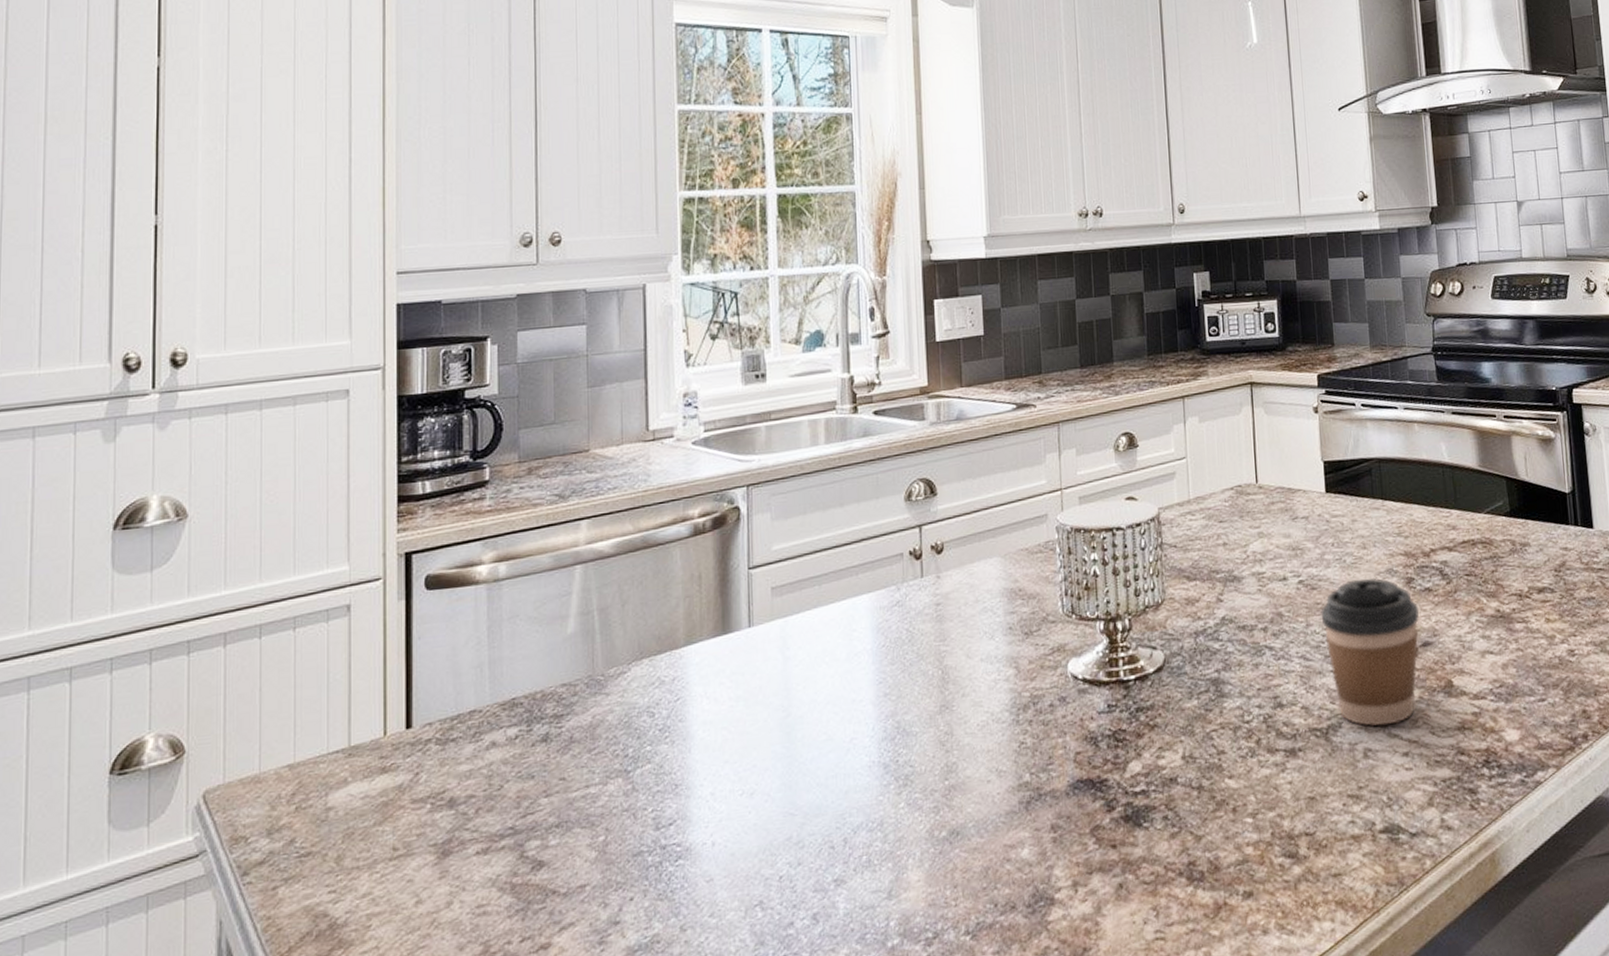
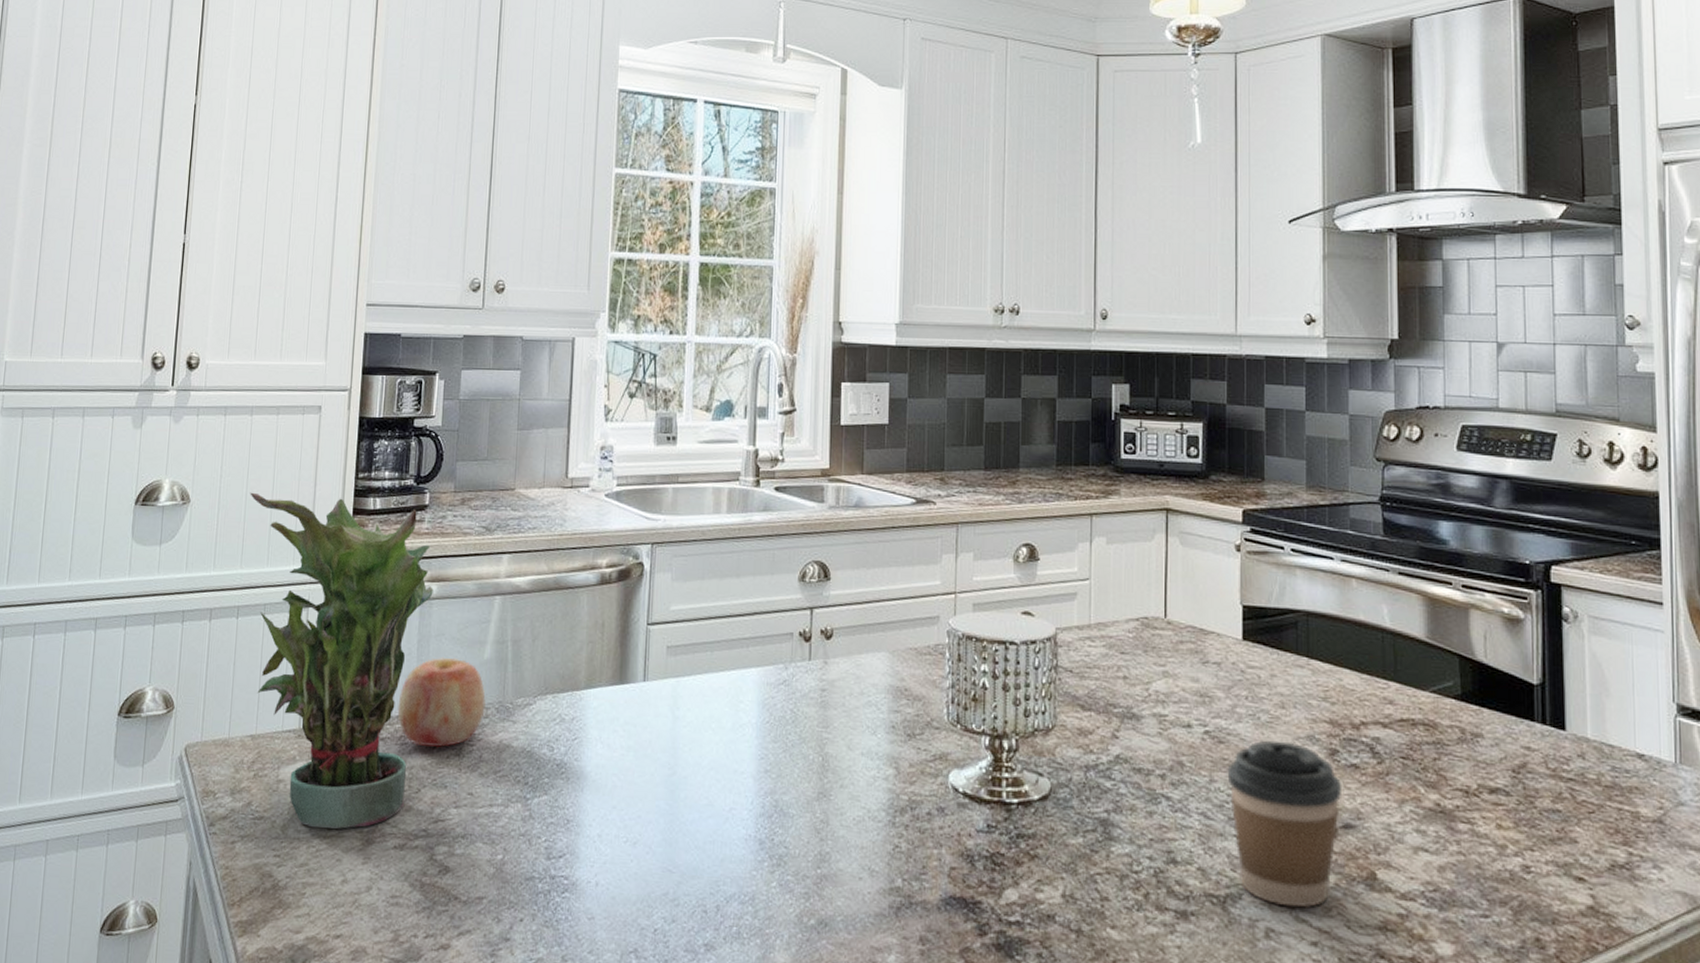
potted plant: none [265,486,502,852] -> present [250,492,434,829]
apple: none [469,638,573,739] -> present [397,657,486,748]

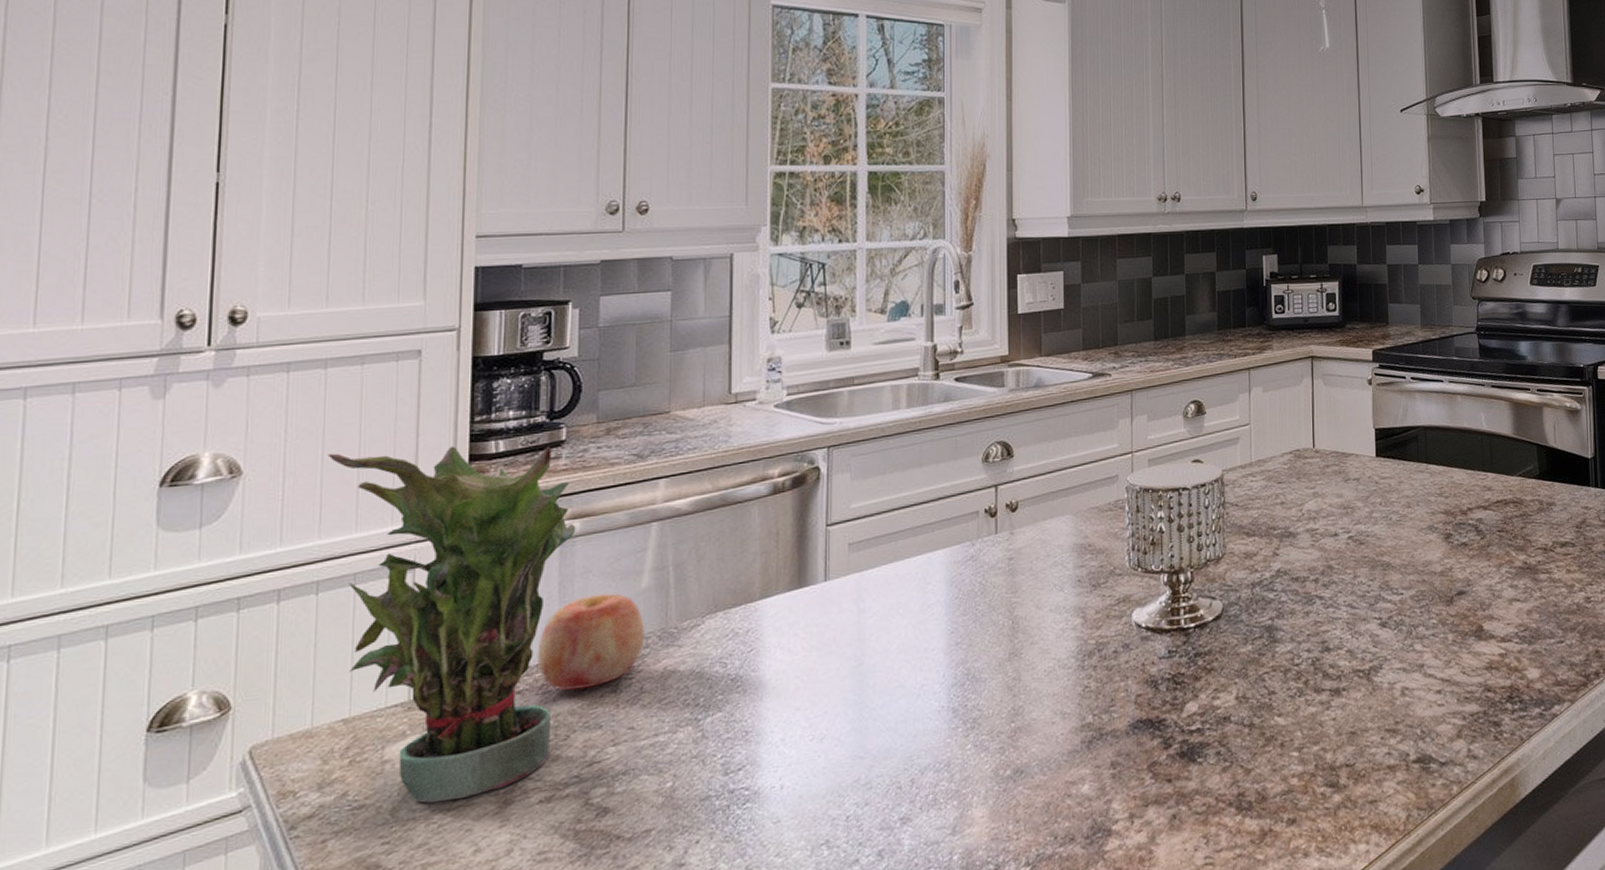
coffee cup: present [1227,740,1341,908] -> none [1367,533,1455,667]

